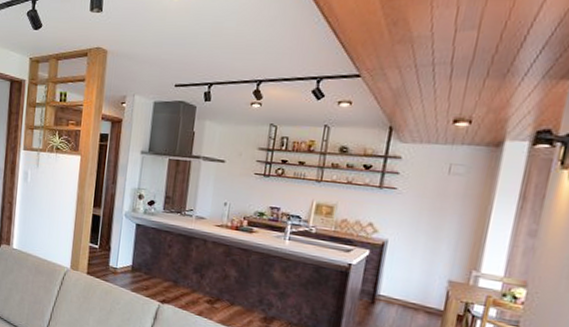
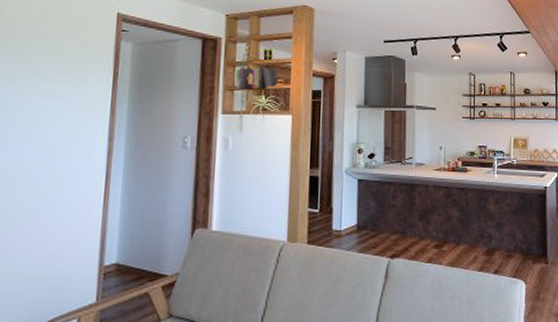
books: none [35,108,72,132] -> present [236,67,280,91]

